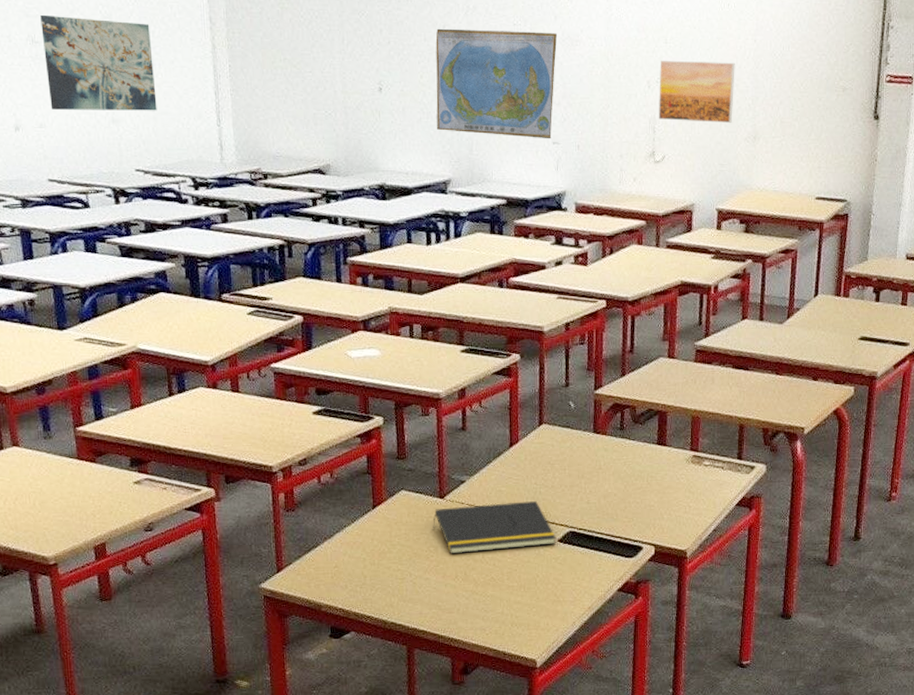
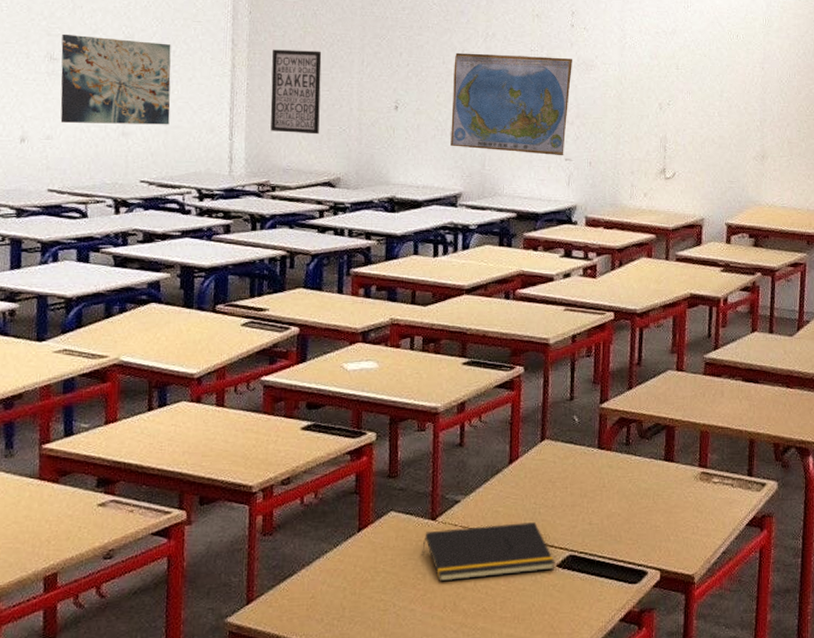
wall art: none [251,28,305,119] -> present [270,49,322,135]
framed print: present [658,60,735,123] -> none [669,84,744,143]

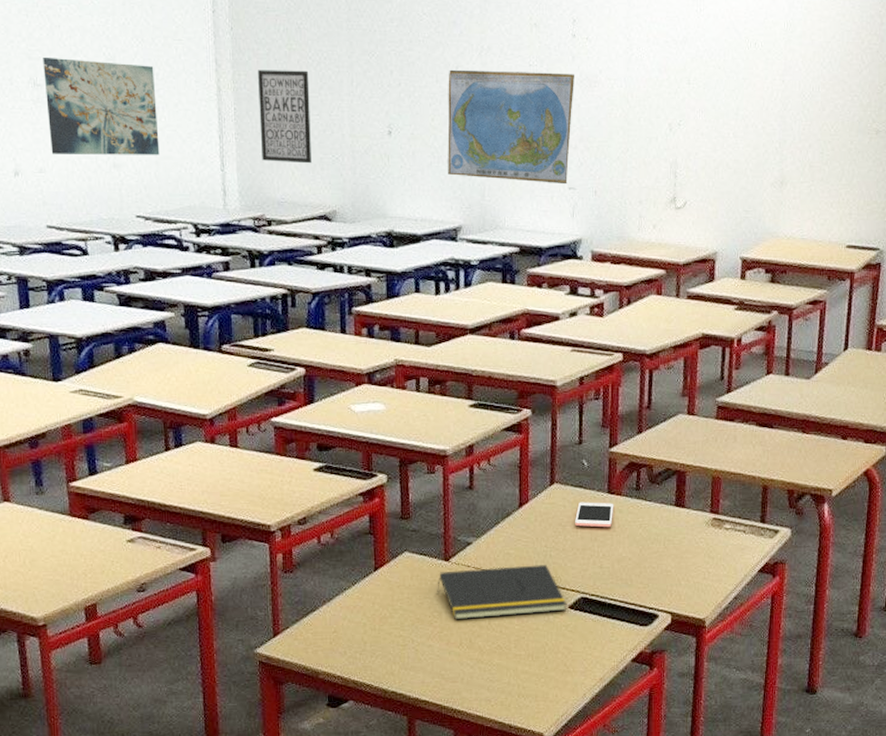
cell phone: none [565,457,604,483] -> present [575,502,614,528]

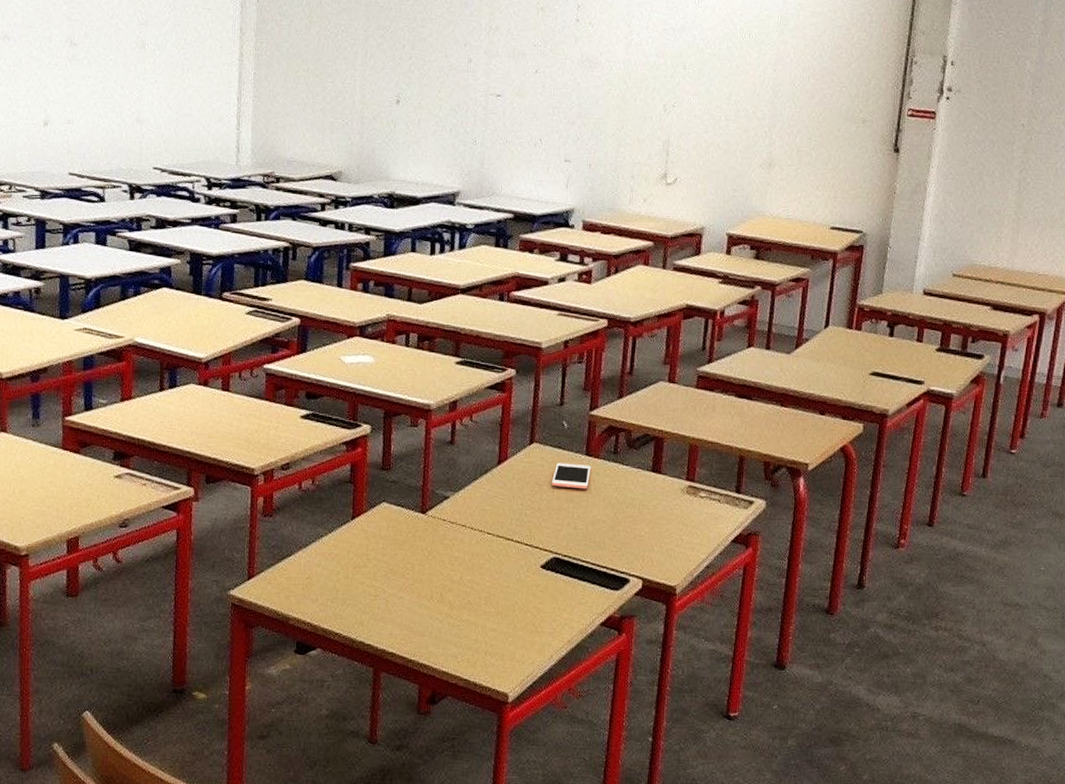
wall art: present [43,56,160,155] -> none [80,19,183,113]
wall art: present [258,70,311,164] -> none [276,39,327,127]
notepad: present [437,565,567,620] -> none [411,522,540,574]
world map: present [447,69,575,185] -> none [450,46,577,157]

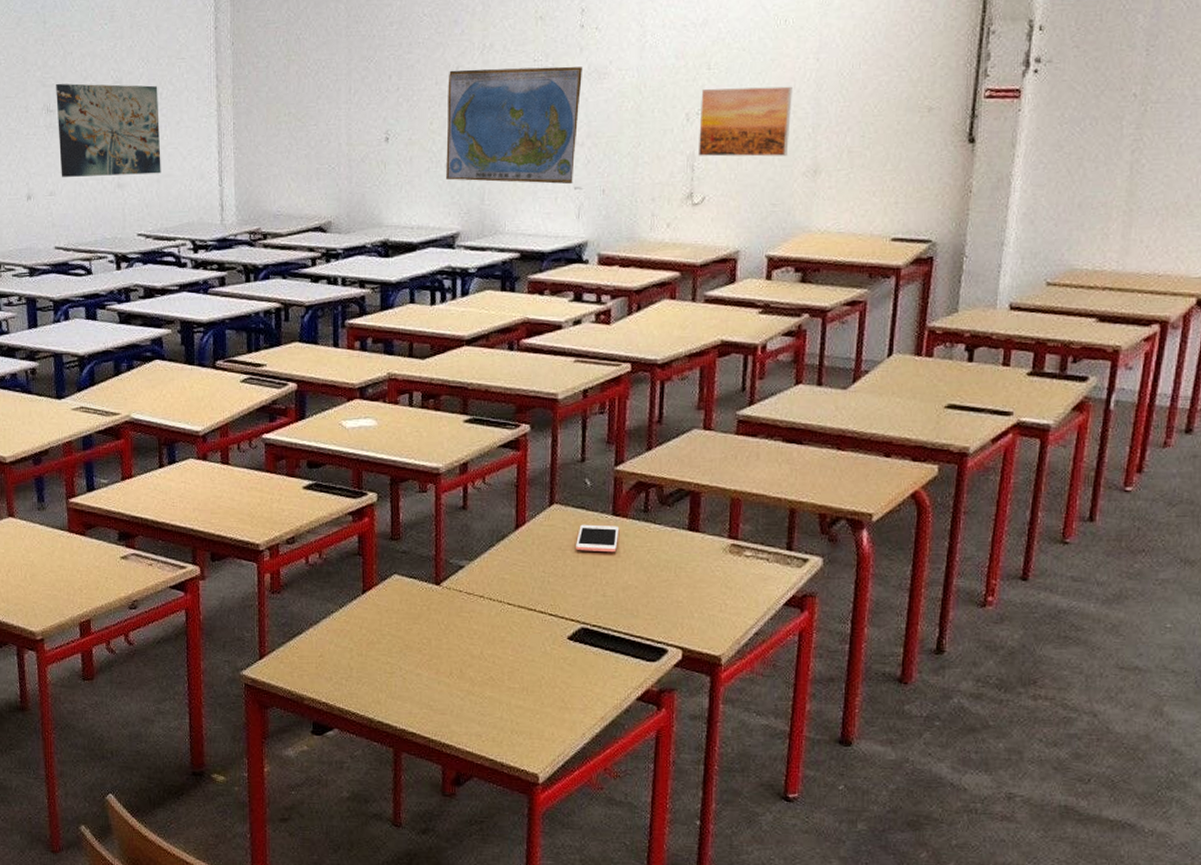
wall art: none [80,19,183,113] -> present [56,83,161,177]
world map: none [450,46,577,157] -> present [446,66,583,185]
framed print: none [672,85,753,149] -> present [697,86,793,157]

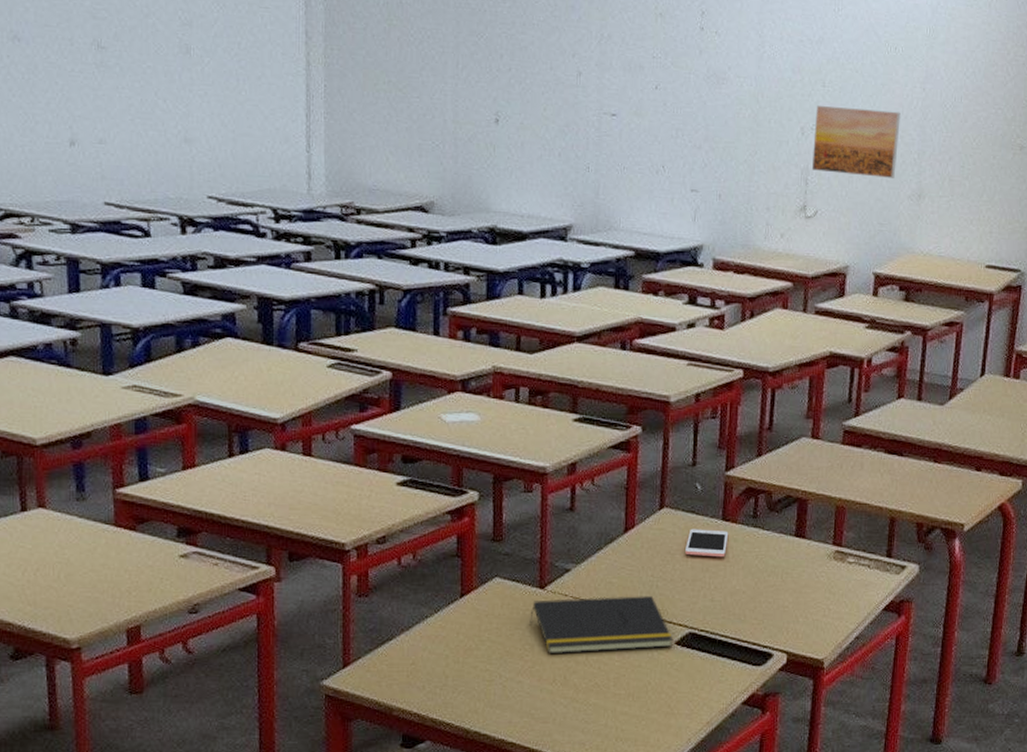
wall art: present [56,83,161,177] -> none [109,17,238,132]
notepad: none [427,591,566,648] -> present [529,596,674,654]
world map: present [446,66,583,185] -> none [560,56,702,186]

